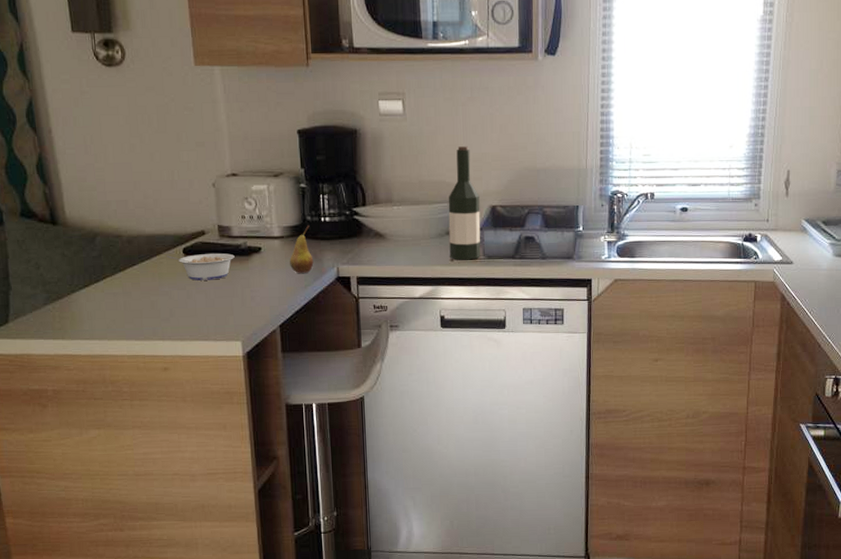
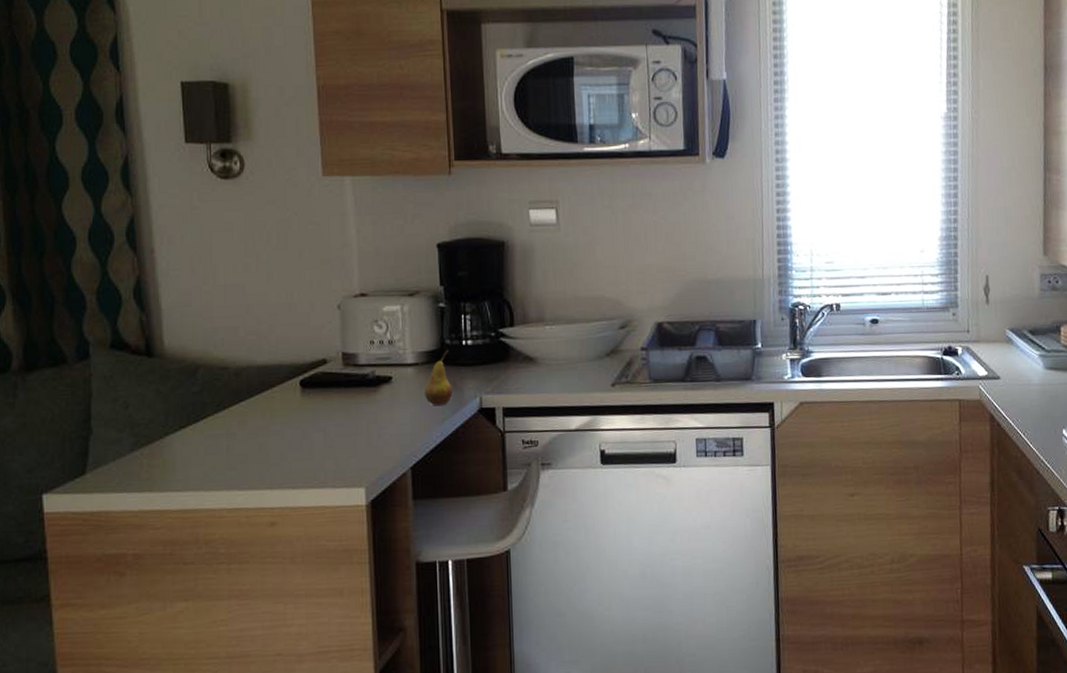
legume: present [166,253,235,281] -> none [279,384,360,418]
wine bottle: present [448,146,481,260] -> none [608,257,646,385]

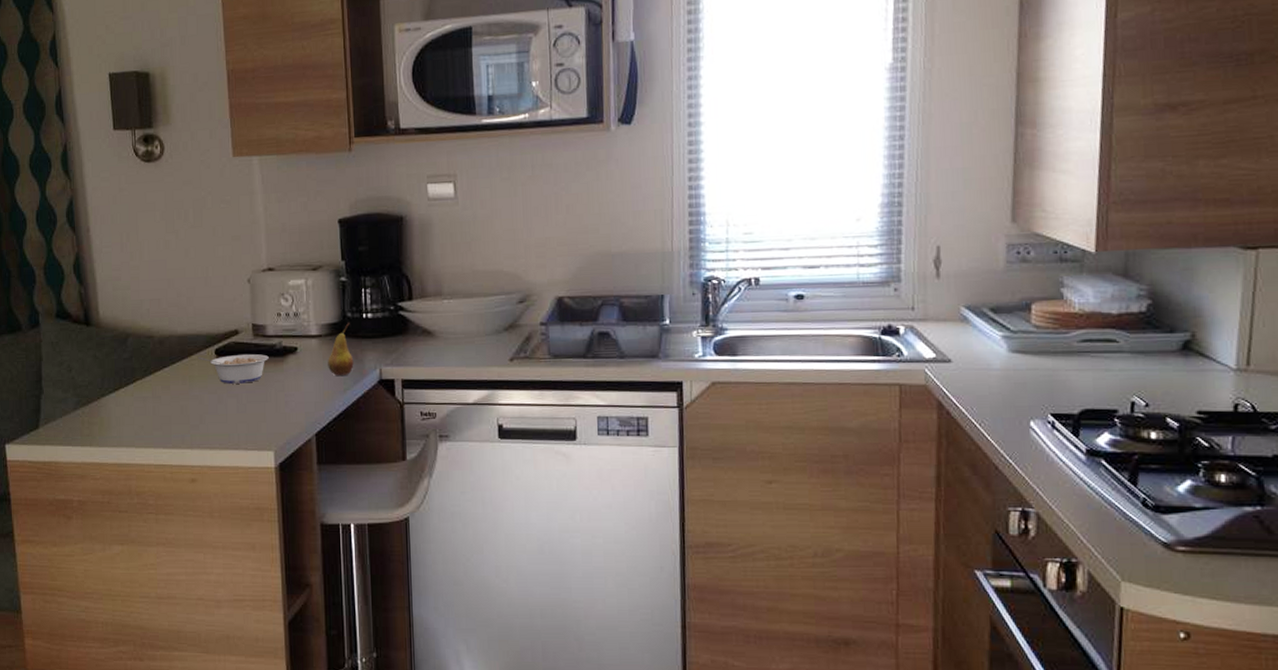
legume: none [279,384,360,418] -> present [197,353,269,384]

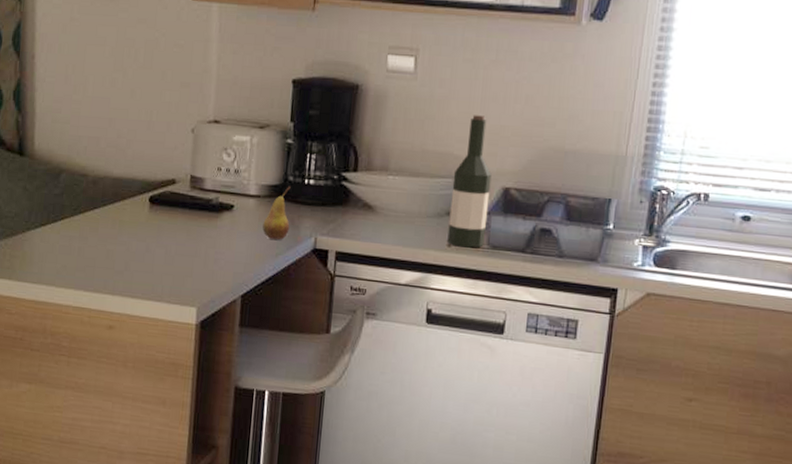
legume: present [197,353,269,384] -> none [130,202,204,236]
wine bottle: none [506,230,545,360] -> present [447,115,492,248]

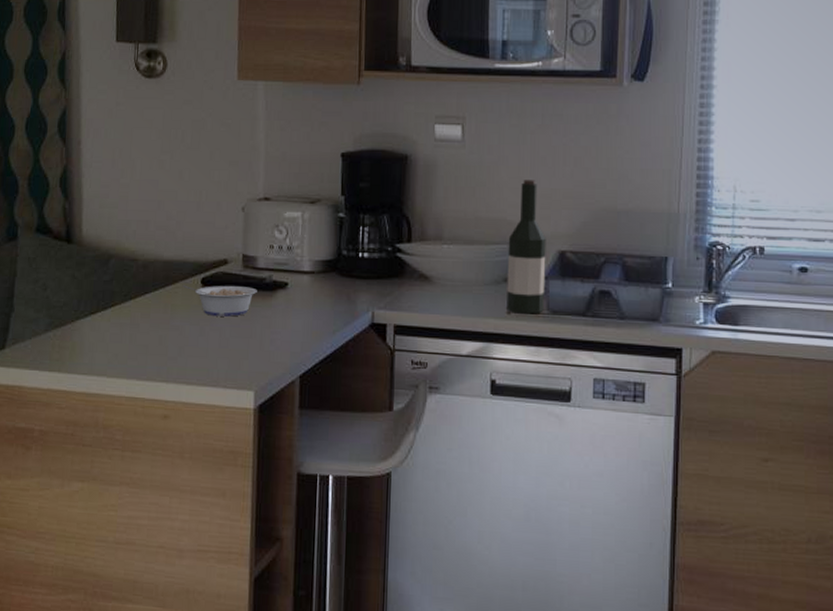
legume: none [130,202,204,236] -> present [182,284,257,317]
fruit: present [262,186,291,240] -> none [318,260,346,316]

